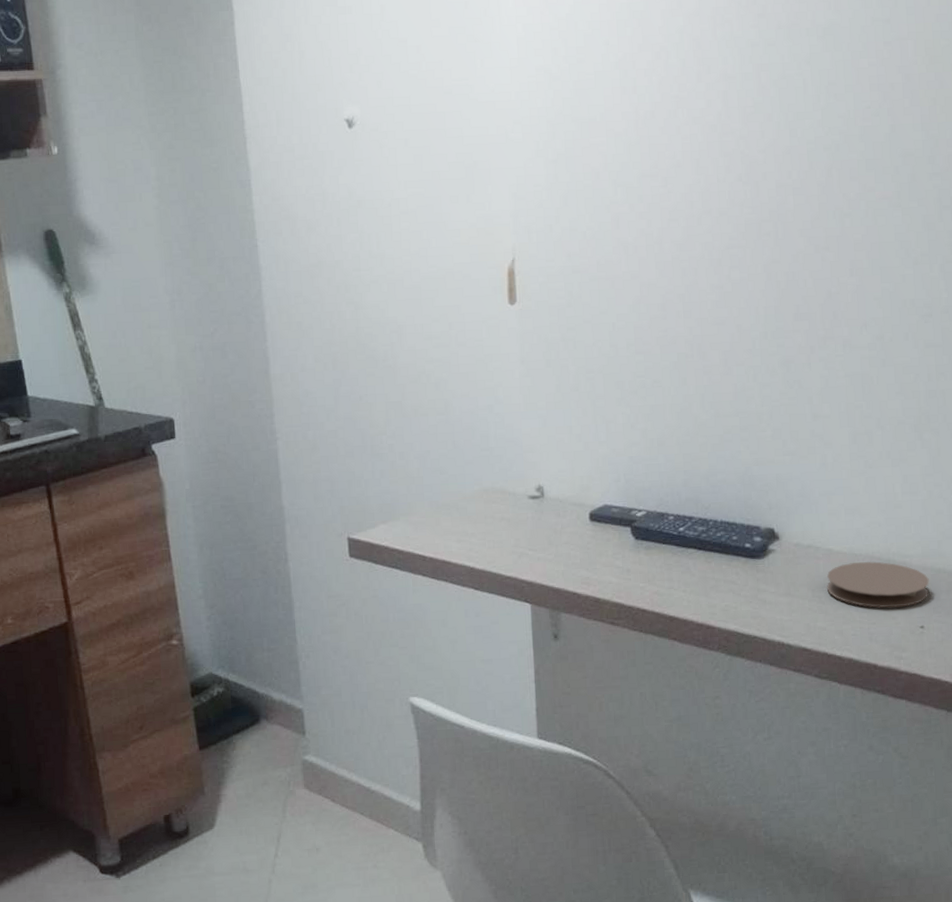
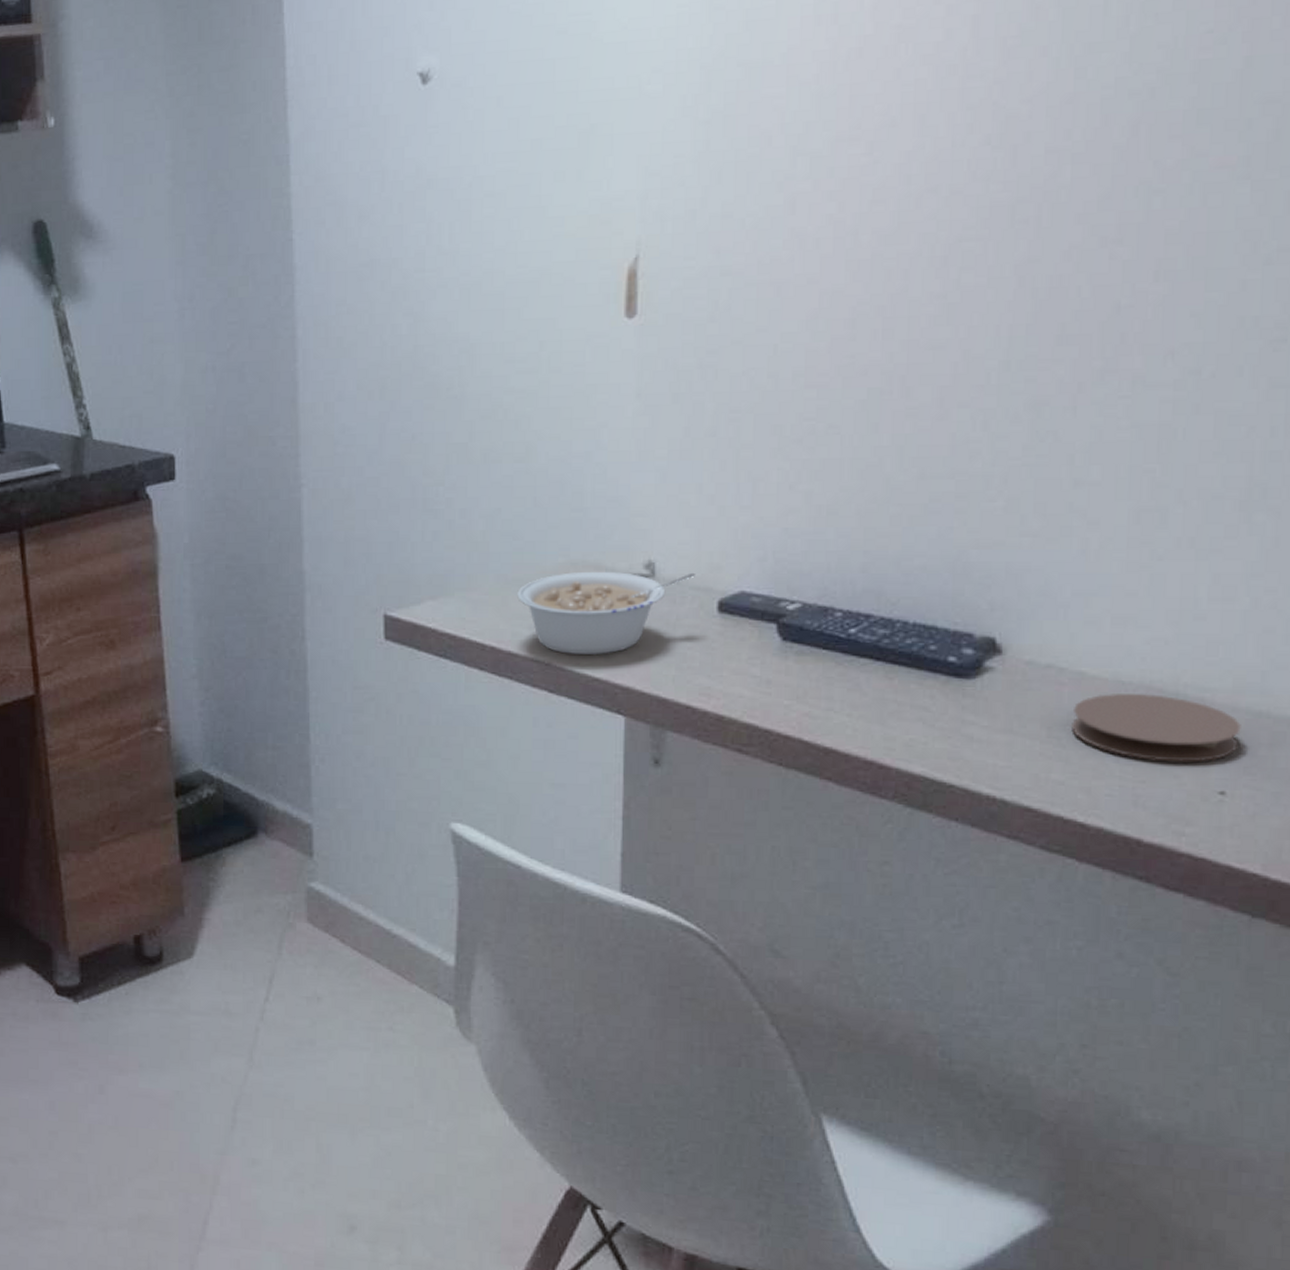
legume: none [446,492,573,559] -> present [517,571,696,656]

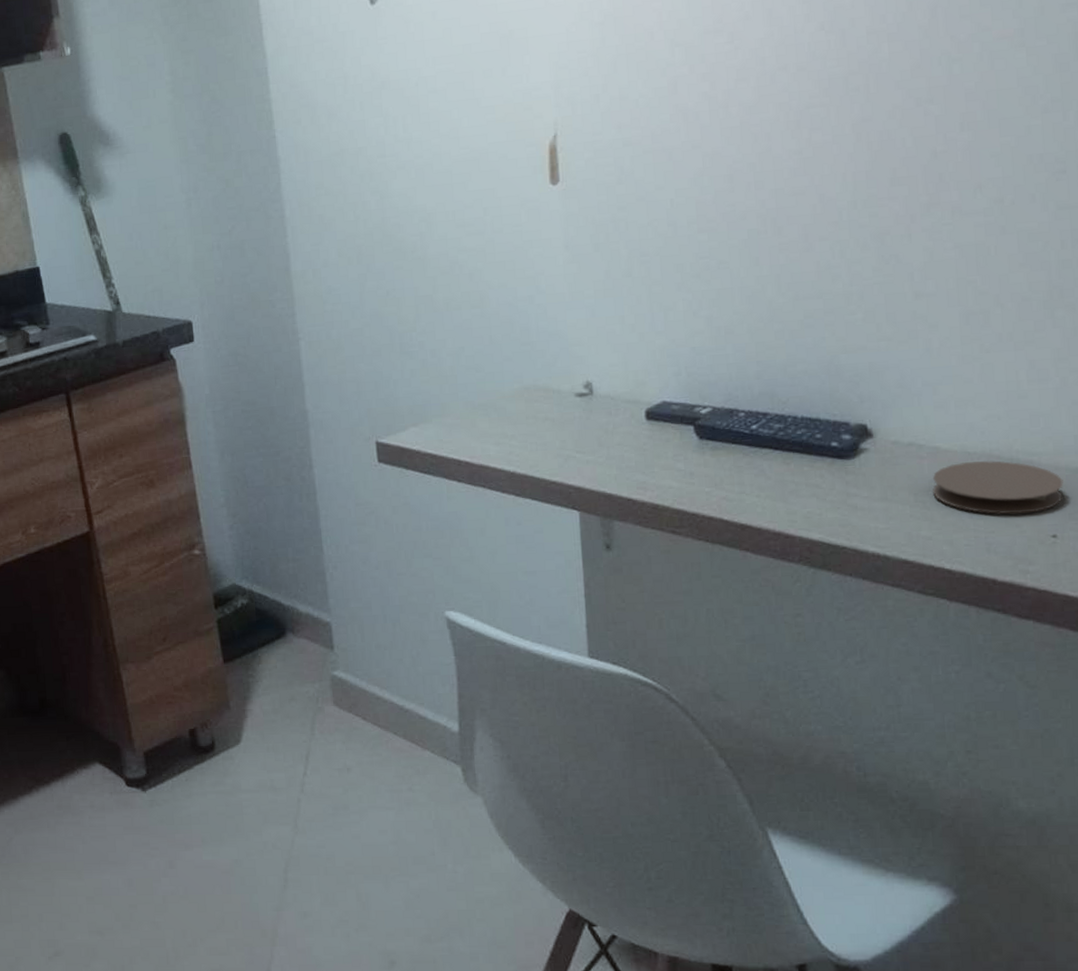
legume: present [517,571,696,656] -> none [483,388,626,463]

